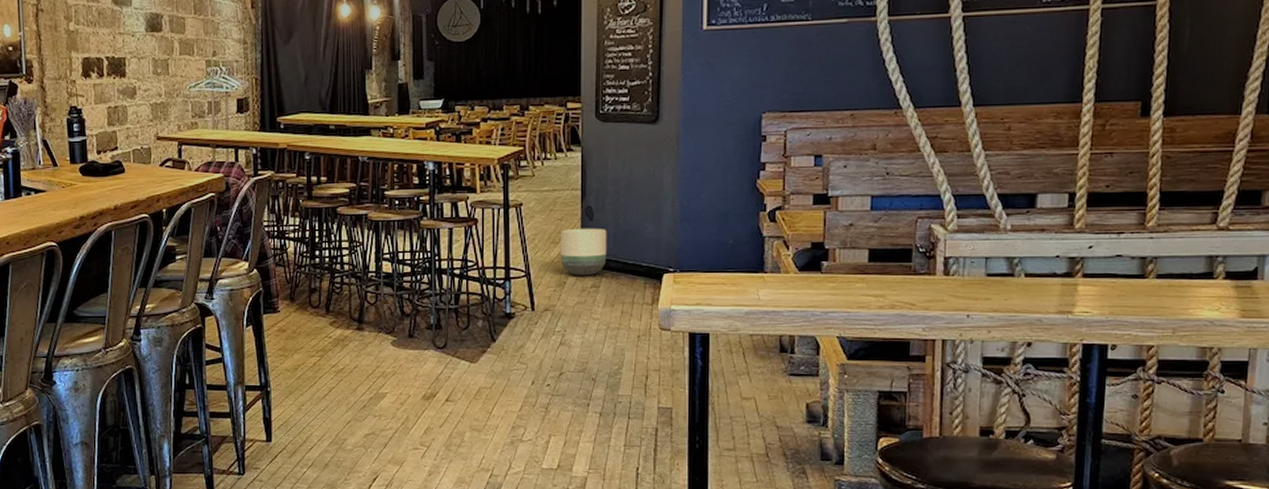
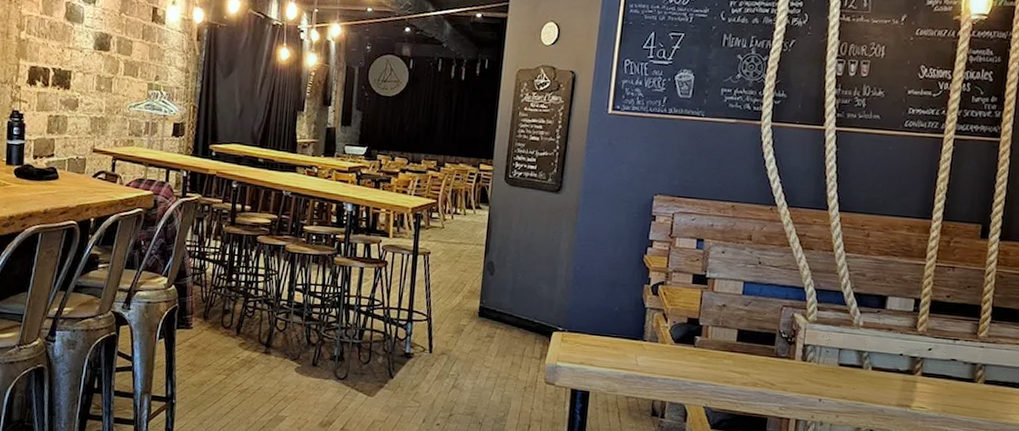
planter: present [560,228,607,276] -> none [460,280,505,327]

